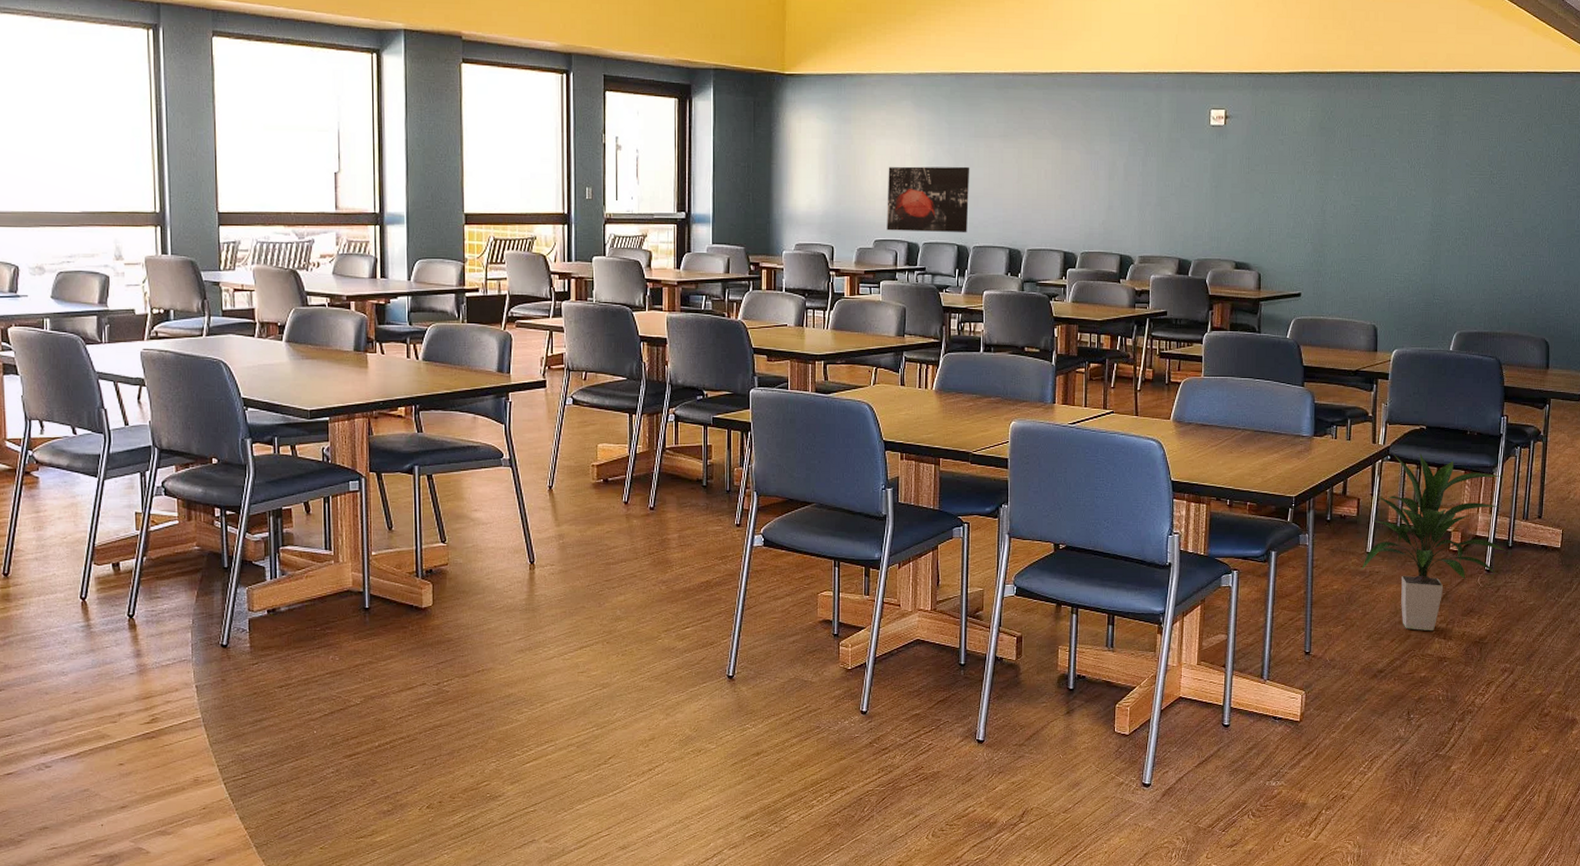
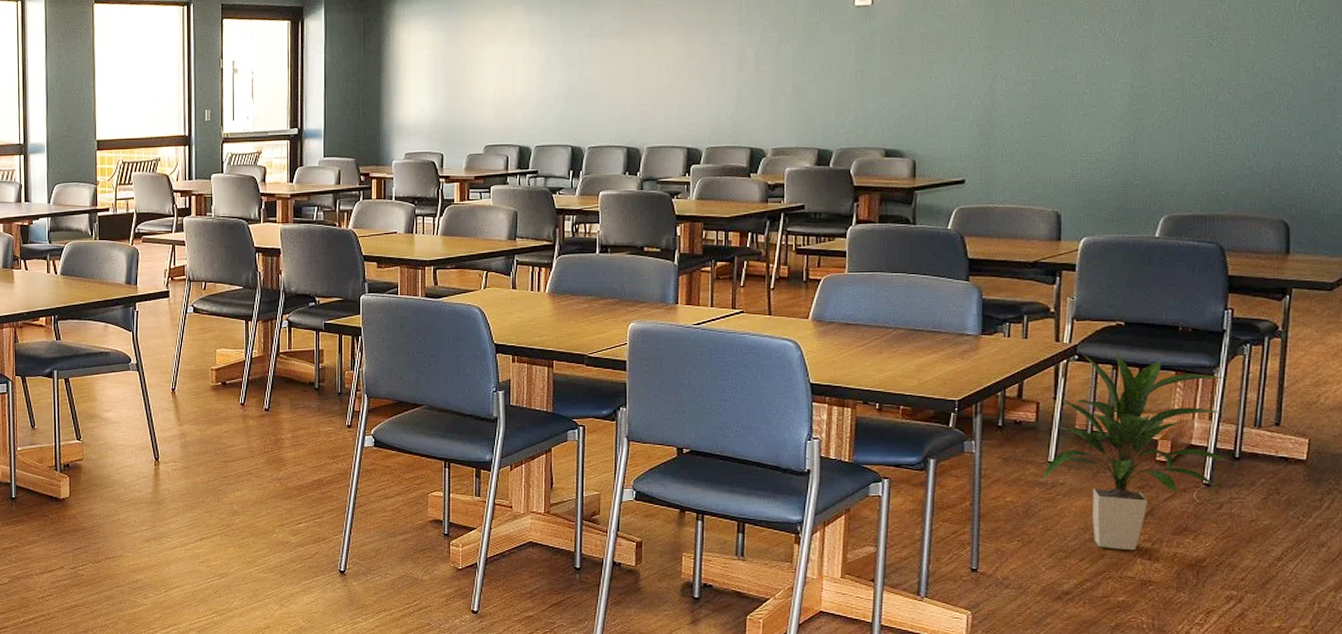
wall art: present [887,166,970,233] -> none [497,67,585,136]

